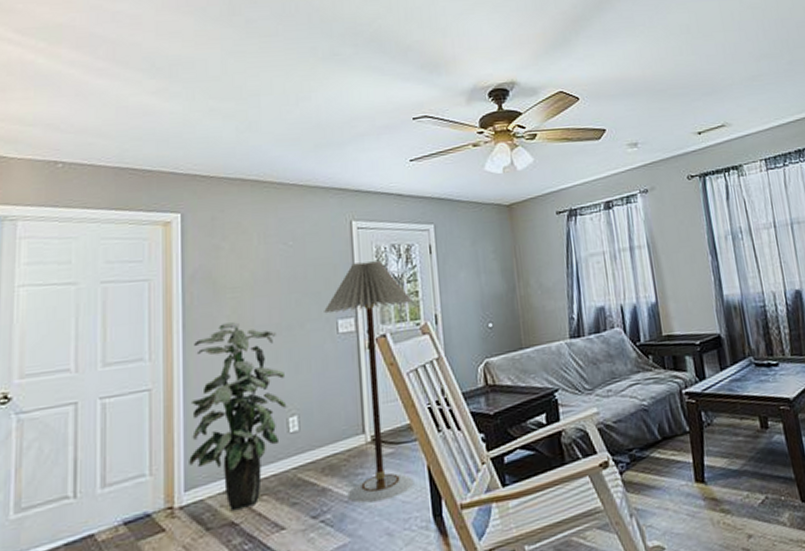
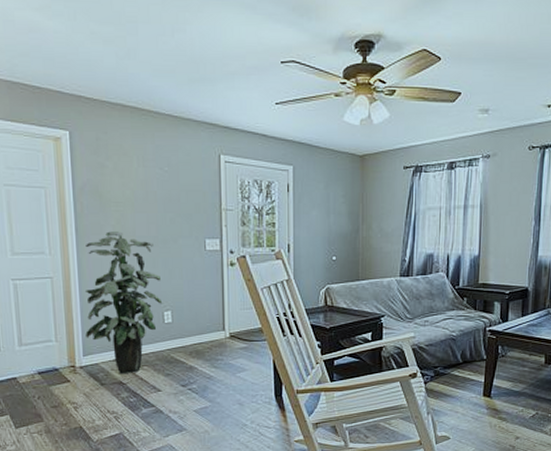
floor lamp: present [324,261,414,504] -> none [194,193,270,381]

